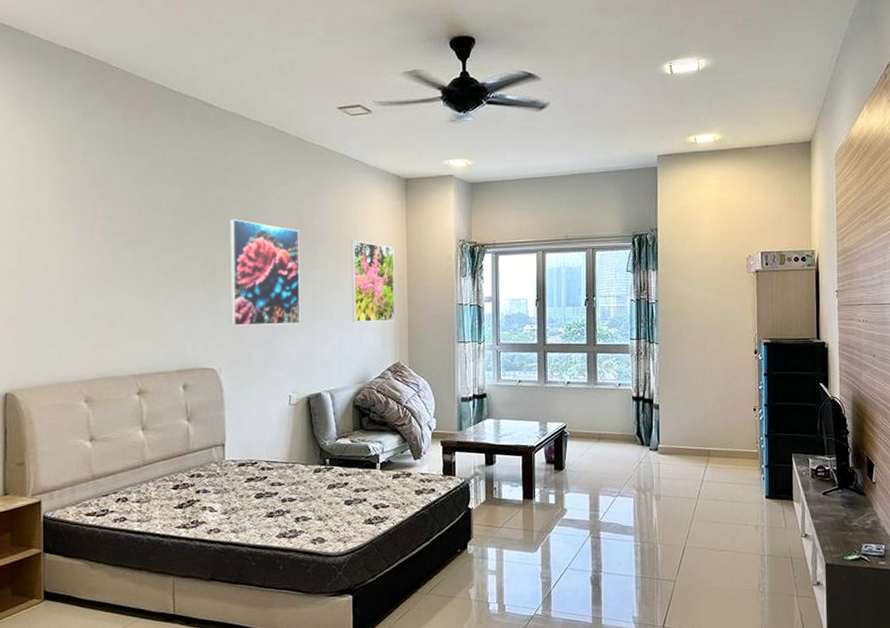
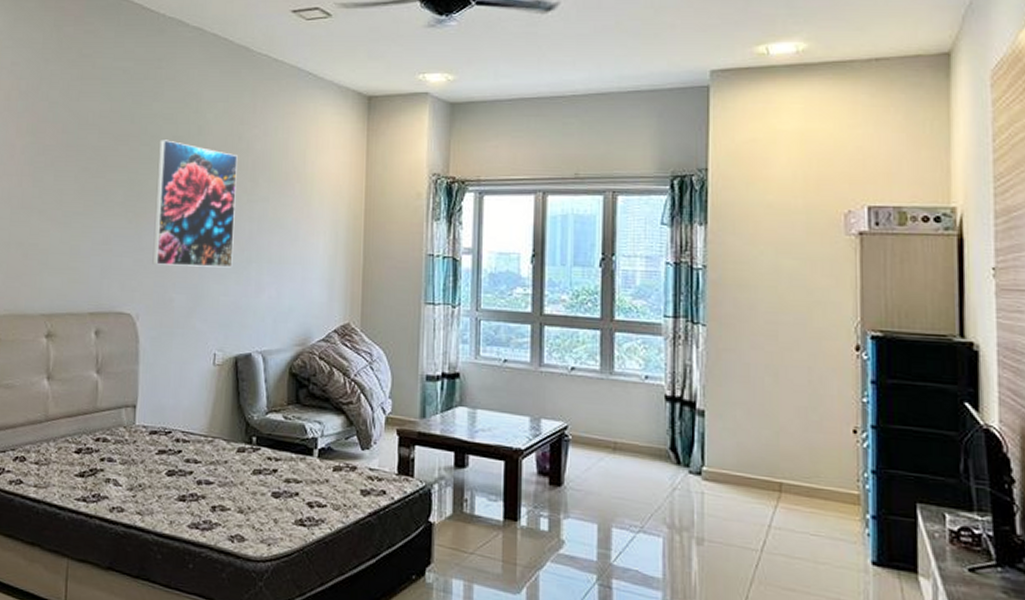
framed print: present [351,240,395,322] -> none [294,169,350,272]

